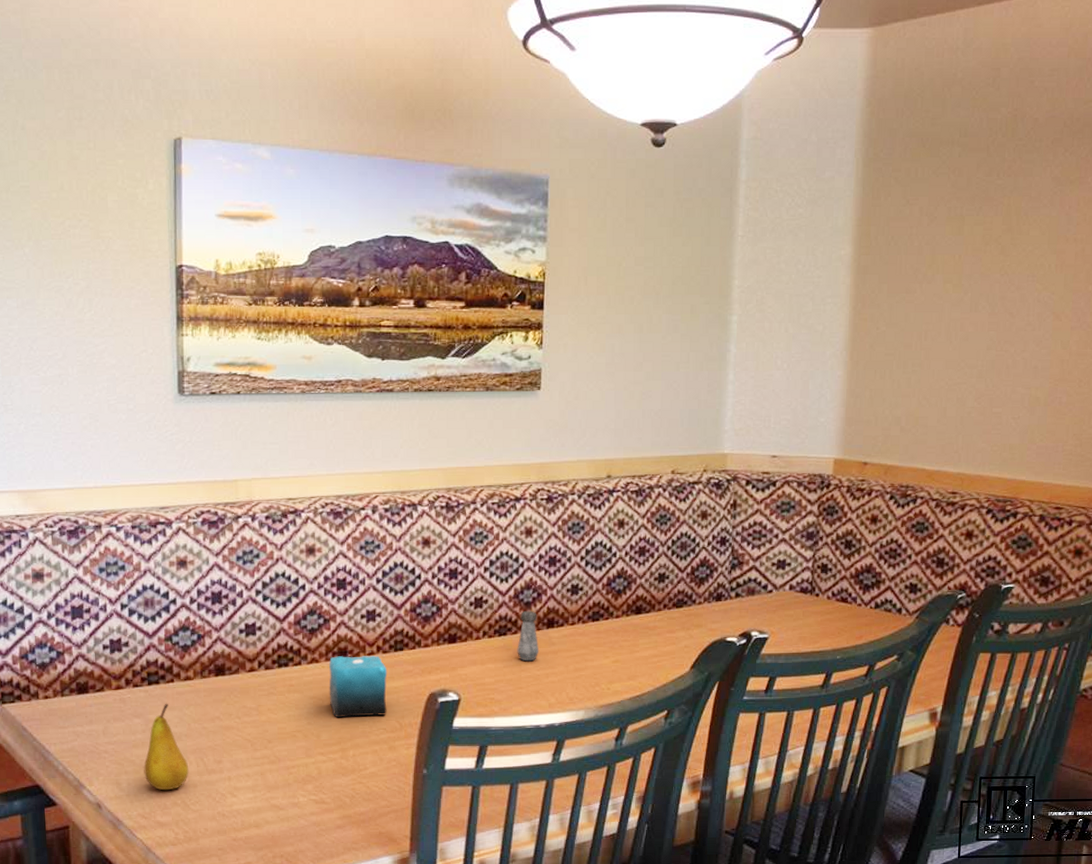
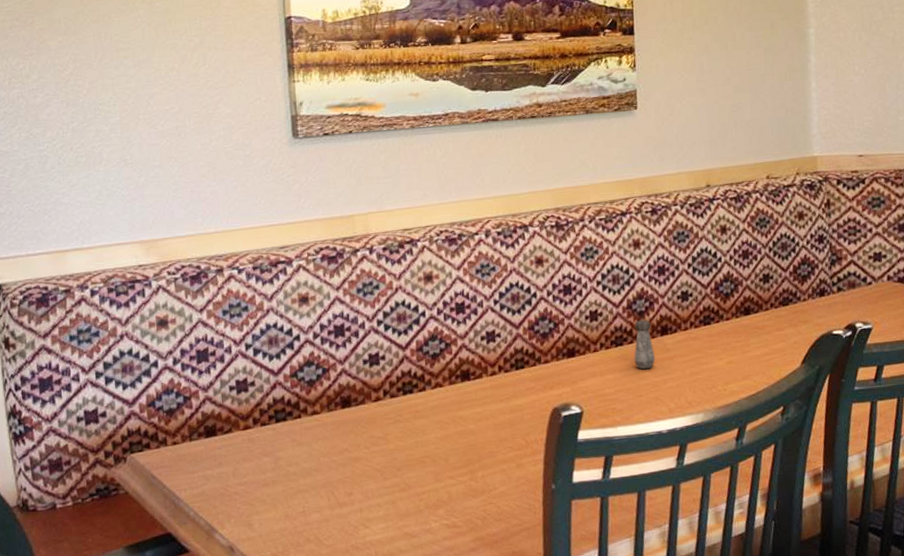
fruit: present [144,704,189,791] -> none [275,440,321,528]
candle: present [329,656,388,718] -> none [453,375,513,441]

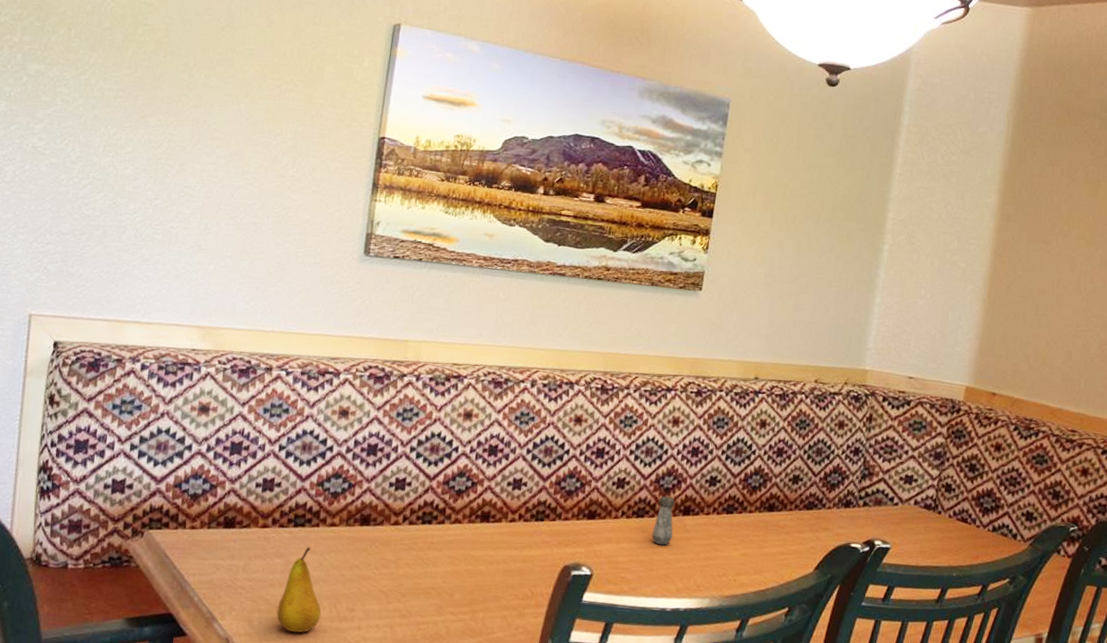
fruit: none [275,440,321,528] -> present [276,547,322,633]

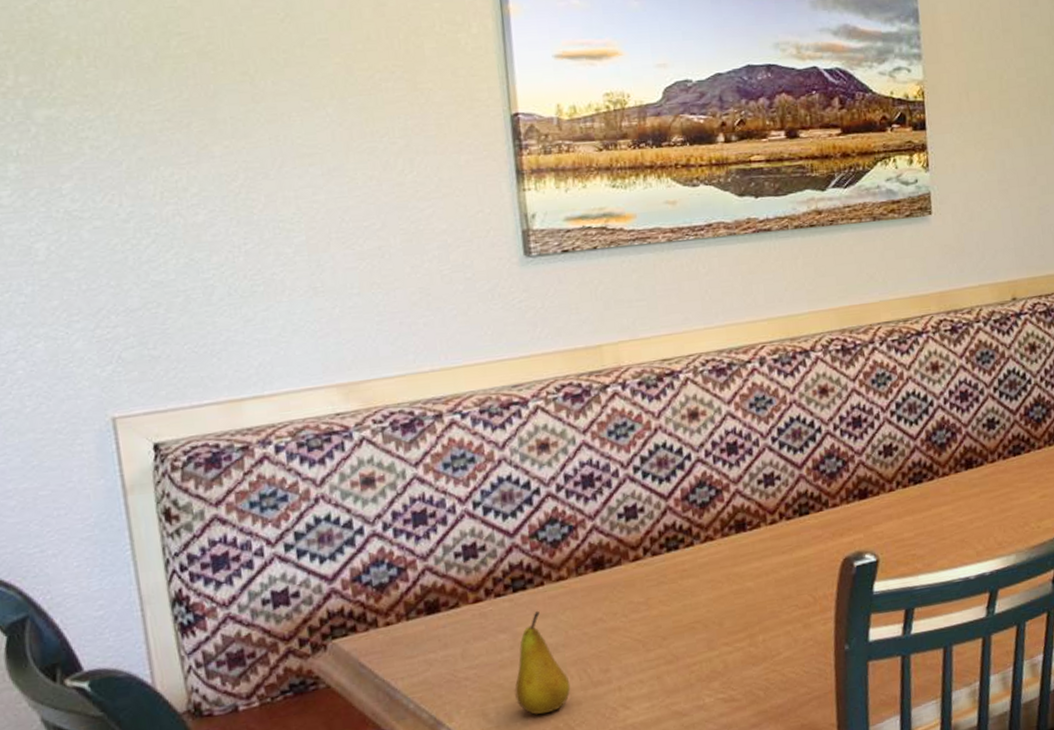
salt shaker: present [652,495,675,546] -> none [935,452,960,509]

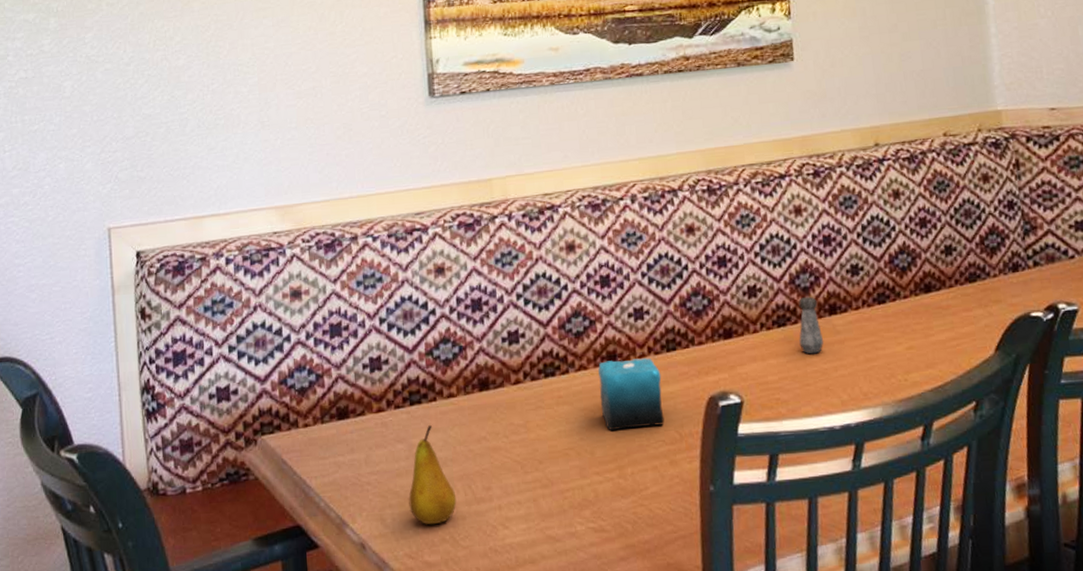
candle: none [726,523,798,601] -> present [598,358,665,431]
salt shaker: none [935,452,960,509] -> present [798,296,824,354]

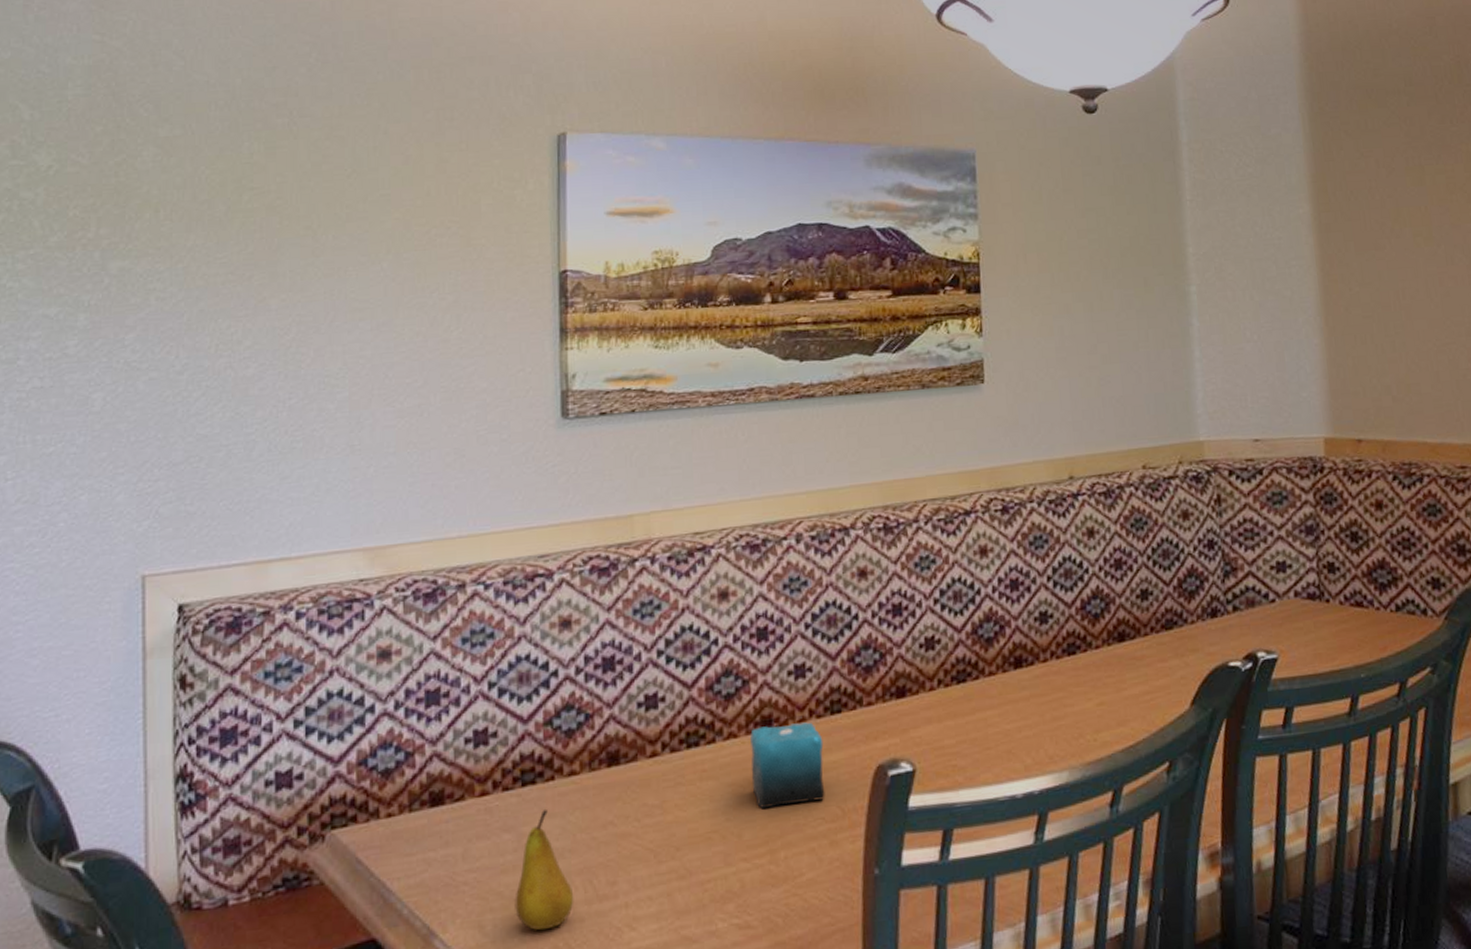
salt shaker: present [798,296,824,354] -> none [980,648,1008,714]

